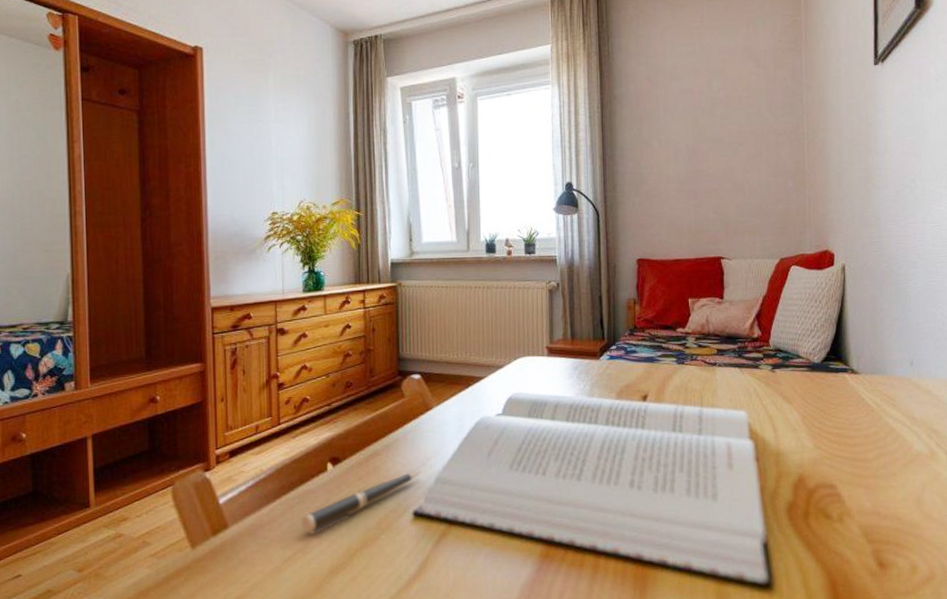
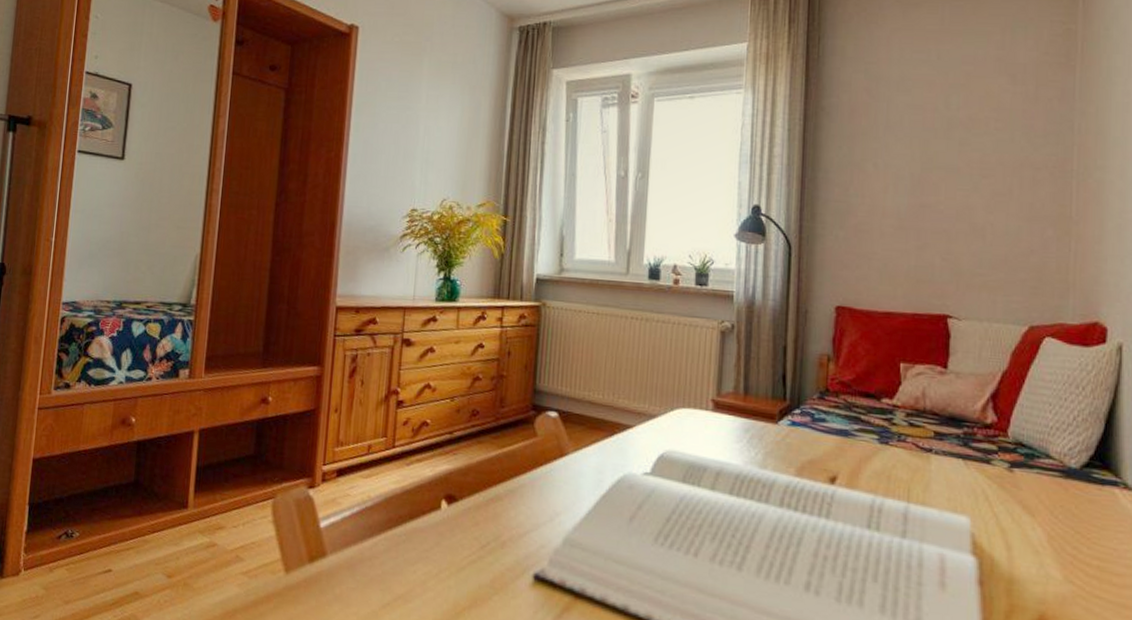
pen: present [302,470,423,534] -> none [406,526,549,581]

